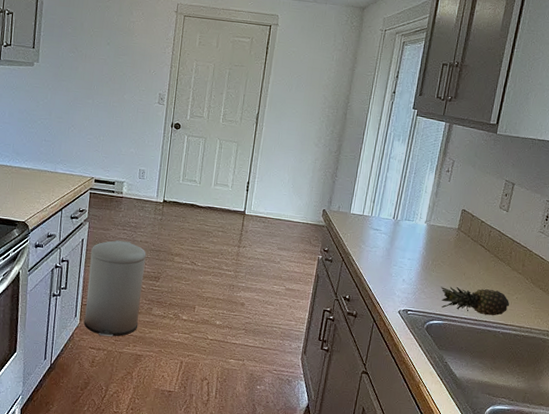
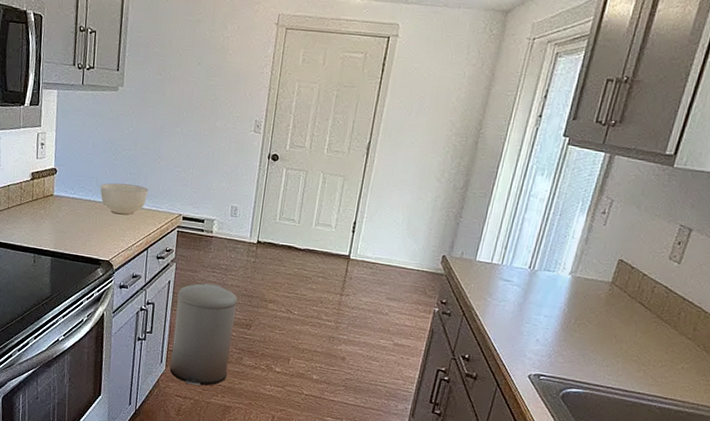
bowl: none [16,149,63,179] -> present [100,183,149,215]
fruit: present [441,286,510,316] -> none [583,350,673,387]

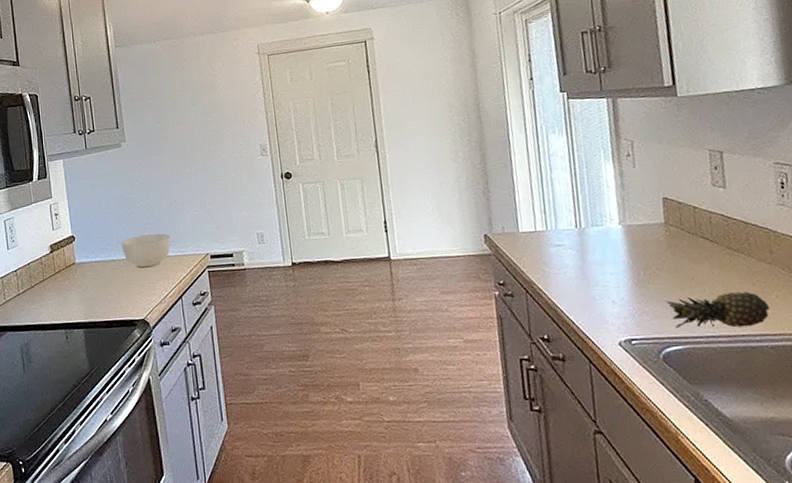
pedal bin: present [169,283,238,387] -> none [223,319,296,440]
fruit: none [583,350,673,387] -> present [666,291,770,328]

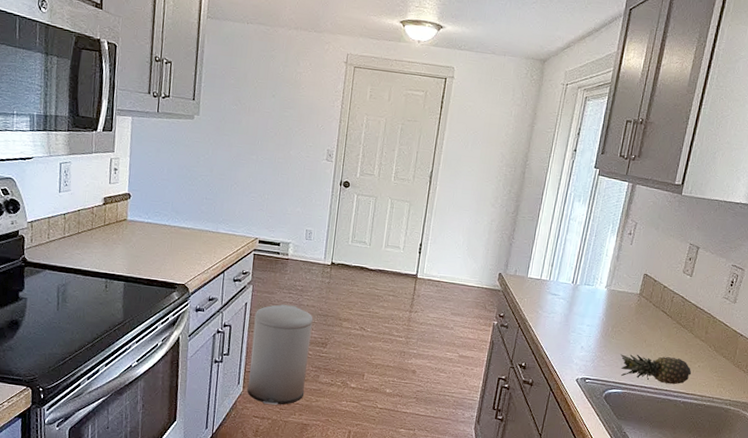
bowl: present [121,233,171,268] -> none [175,207,225,239]
pedal bin: none [223,319,296,440] -> present [247,304,313,406]

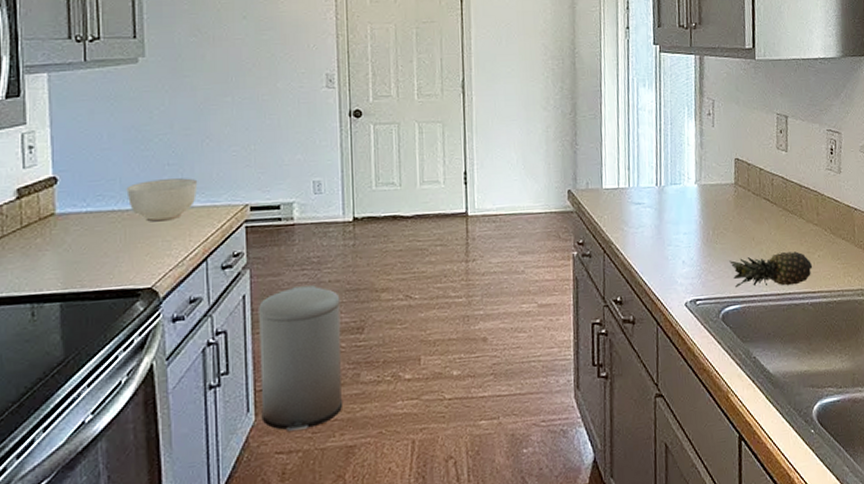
bowl: none [175,207,225,239] -> present [126,178,198,222]

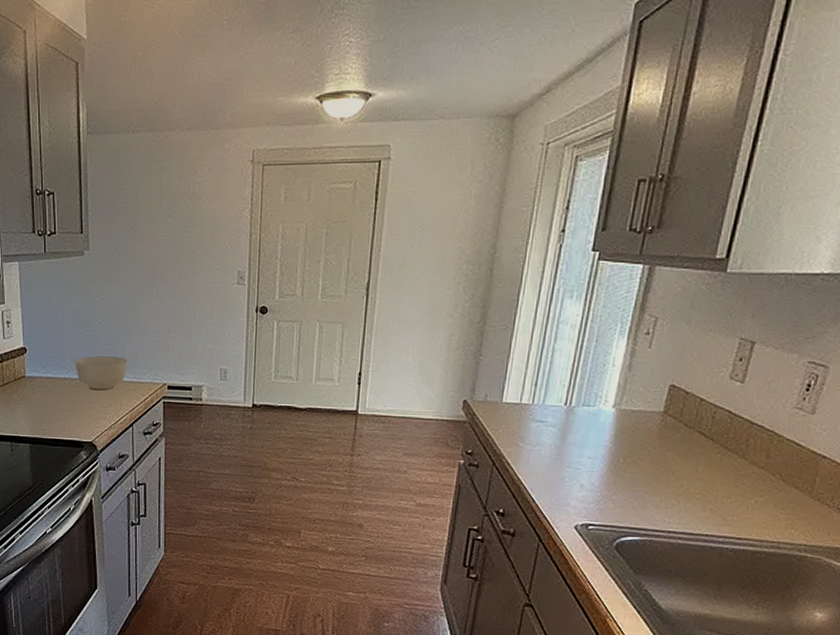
pedal bin: present [259,285,342,433] -> none [169,457,236,570]
fruit: present [729,251,813,287] -> none [637,491,745,528]

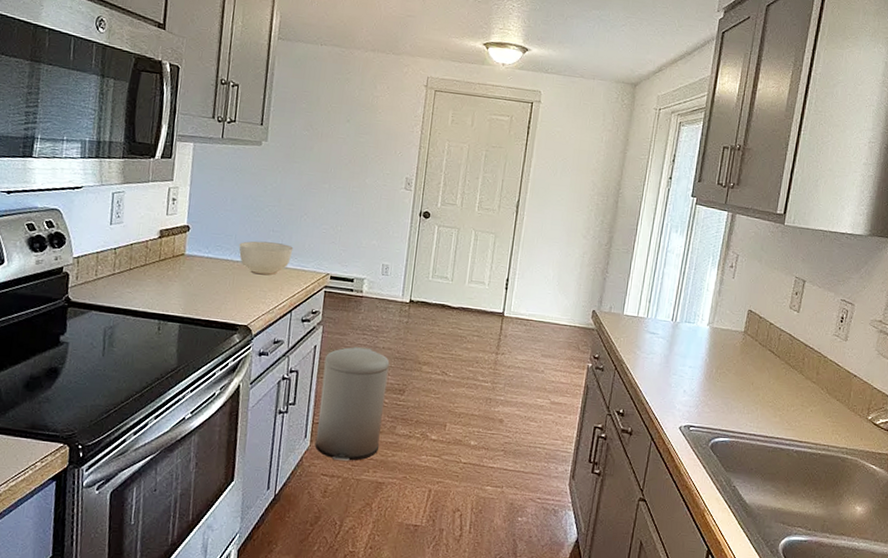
pedal bin: none [169,457,236,570] -> present [315,347,390,462]

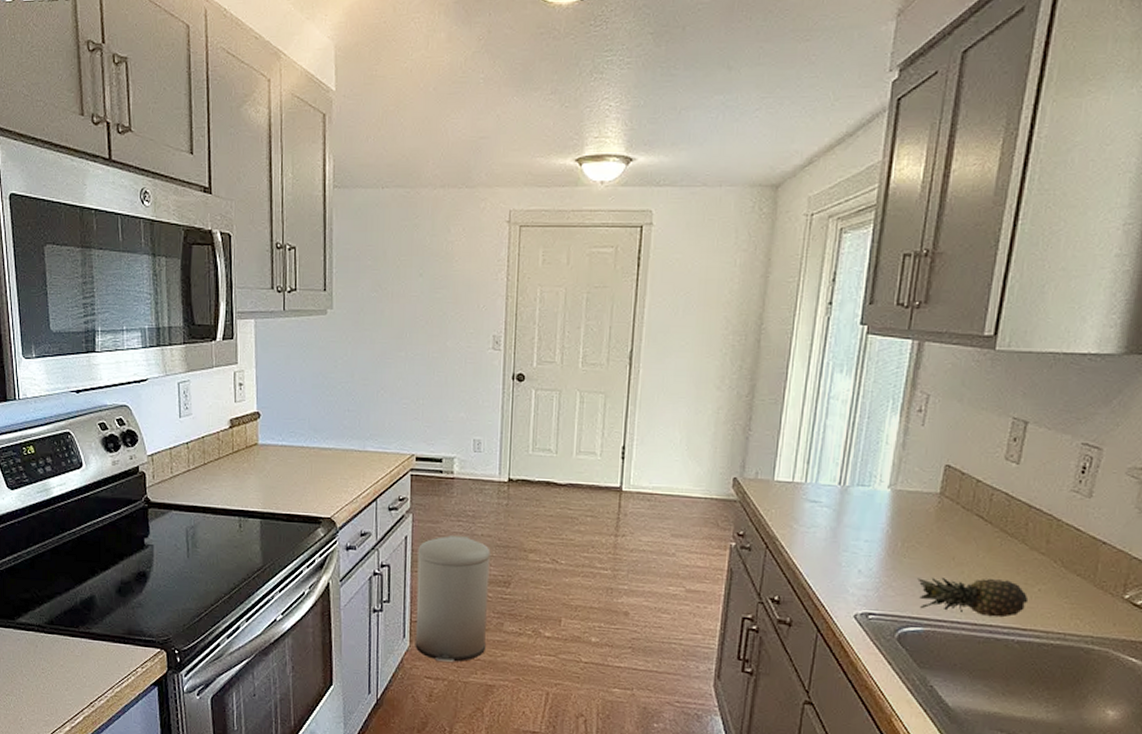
bowl: present [238,241,294,276] -> none [313,423,373,461]
fruit: none [726,398,804,432] -> present [917,577,1029,618]

